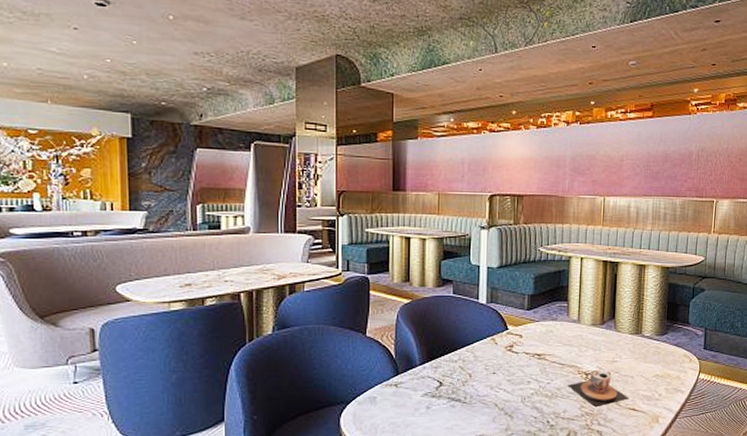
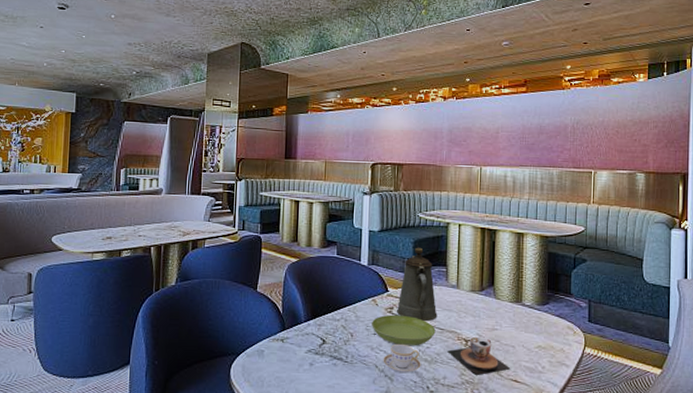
saucer: none [491,352,556,383] -> present [372,314,436,346]
teacup: none [503,381,541,410] -> present [383,343,421,374]
coffee pot: none [517,283,558,357] -> present [397,247,438,321]

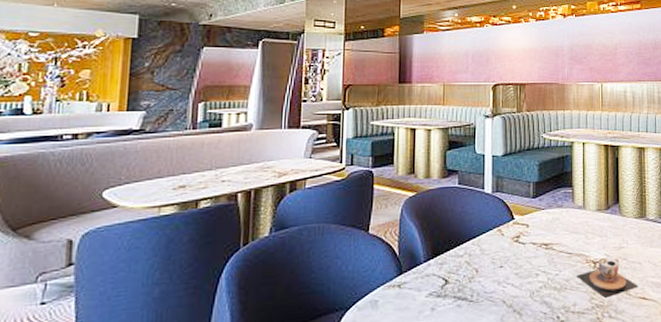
saucer: present [372,314,436,346] -> none [498,242,564,276]
teacup: present [383,343,421,374] -> none [511,273,550,306]
coffee pot: present [397,247,438,321] -> none [524,169,565,247]

